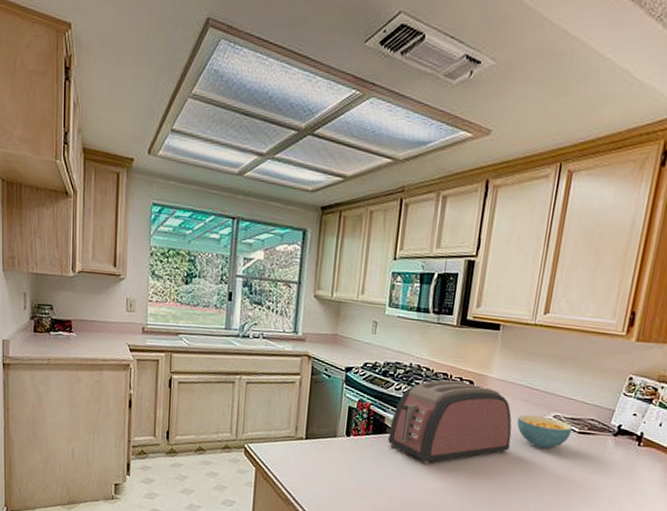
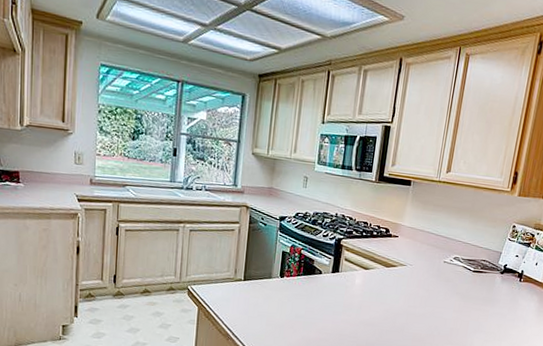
toaster: present [387,380,512,464] -> none [316,228,421,300]
cereal bowl: present [517,414,573,450] -> none [424,257,469,286]

